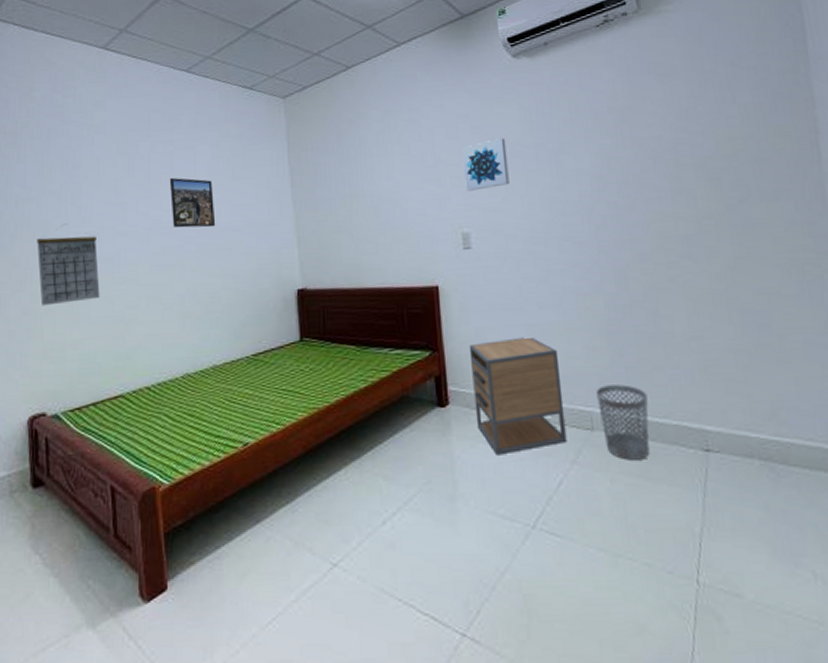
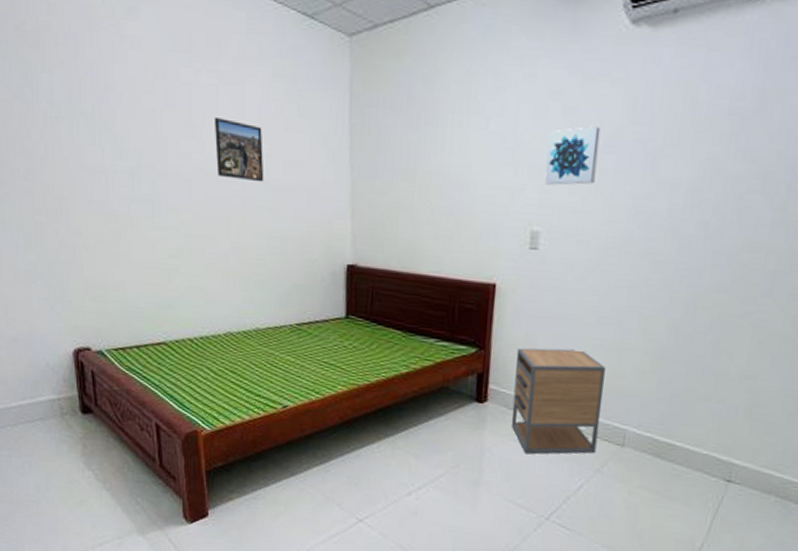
calendar: present [37,236,100,306] -> none [70,166,140,242]
wastebasket: present [596,384,650,461] -> none [632,408,685,479]

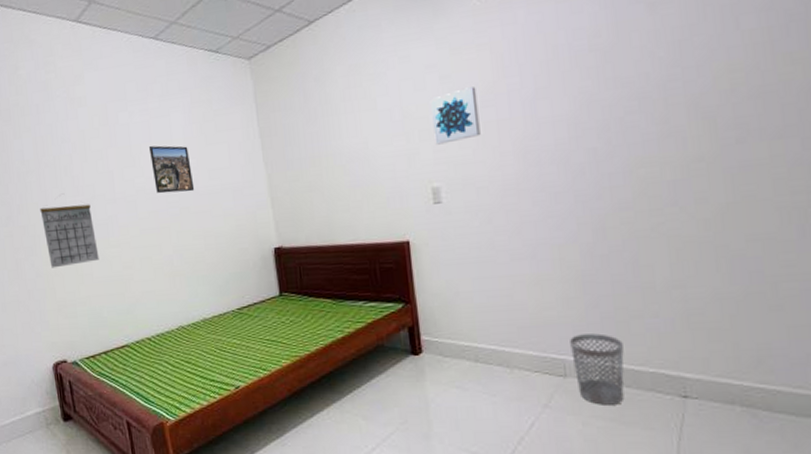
calendar: none [70,166,140,242] -> present [40,204,99,268]
nightstand: present [511,347,606,454] -> none [440,288,540,399]
wastebasket: none [632,408,685,479] -> present [570,333,624,405]

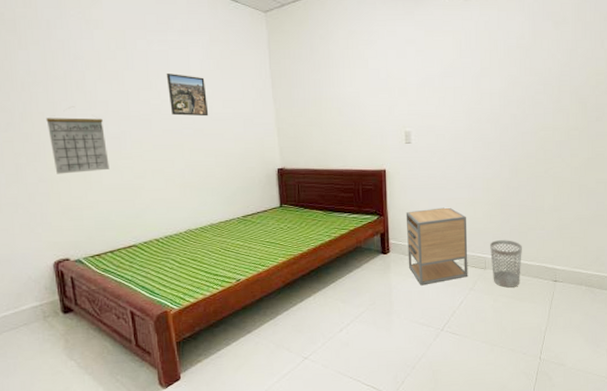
wall art: present [431,87,481,145] -> none [409,61,442,100]
nightstand: none [440,288,540,399] -> present [405,207,468,286]

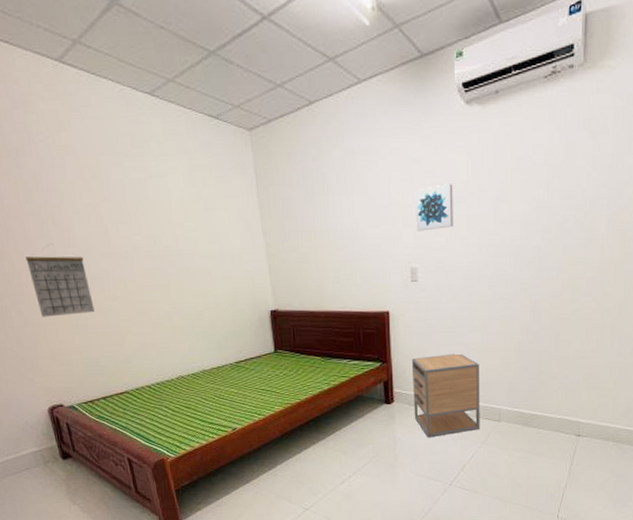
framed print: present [166,74,209,117] -> none [145,205,194,253]
wall art: none [409,61,442,100] -> present [415,184,453,231]
wastebasket: present [490,240,522,288] -> none [505,390,542,442]

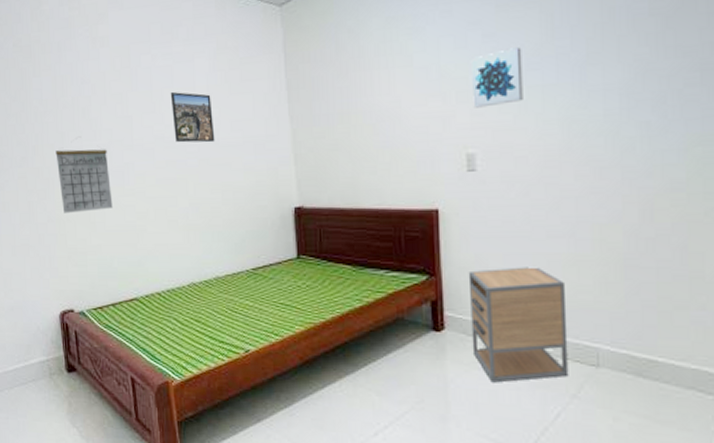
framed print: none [145,205,194,253] -> present [170,92,215,143]

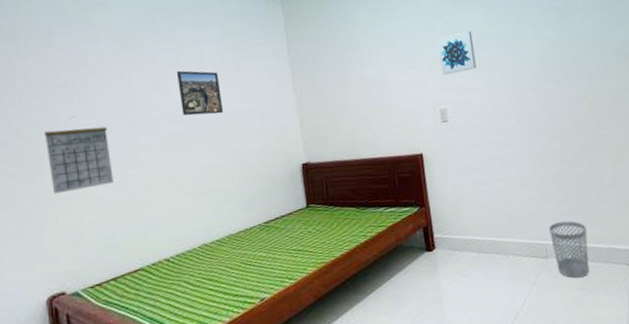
nightstand: present [468,267,569,383] -> none [449,189,529,286]
wastebasket: none [606,322,664,401] -> present [549,220,589,279]

